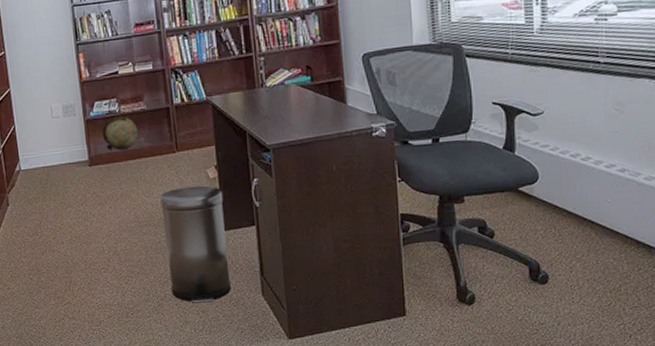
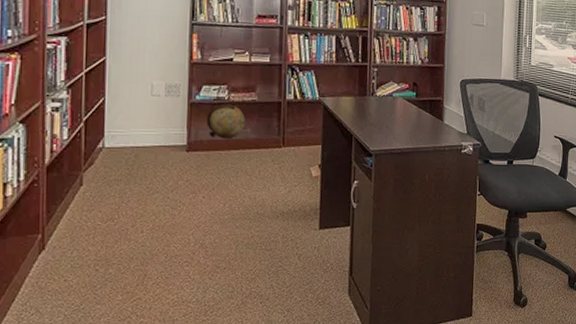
pedal bin: present [160,185,231,303] -> none [258,182,323,302]

